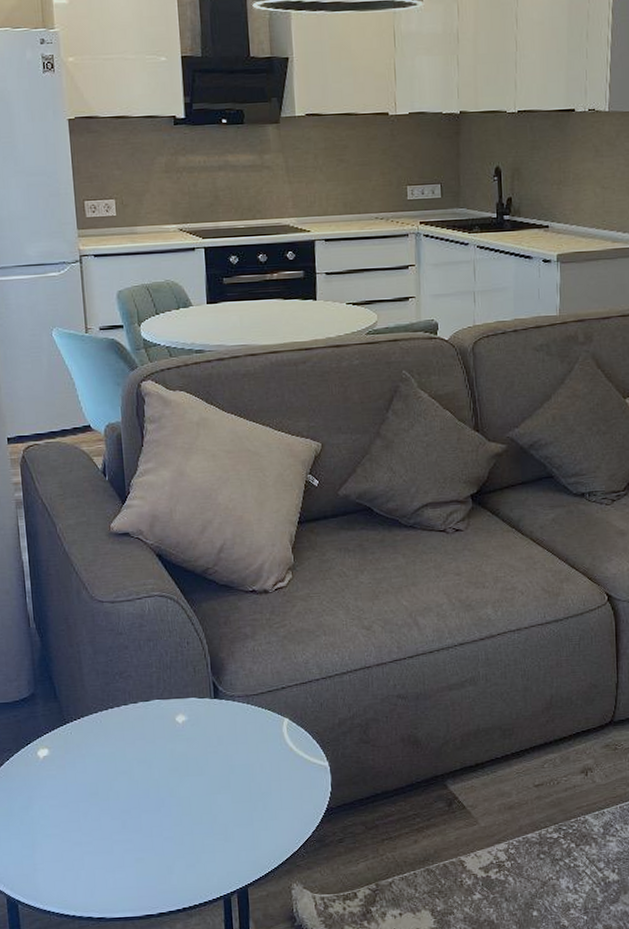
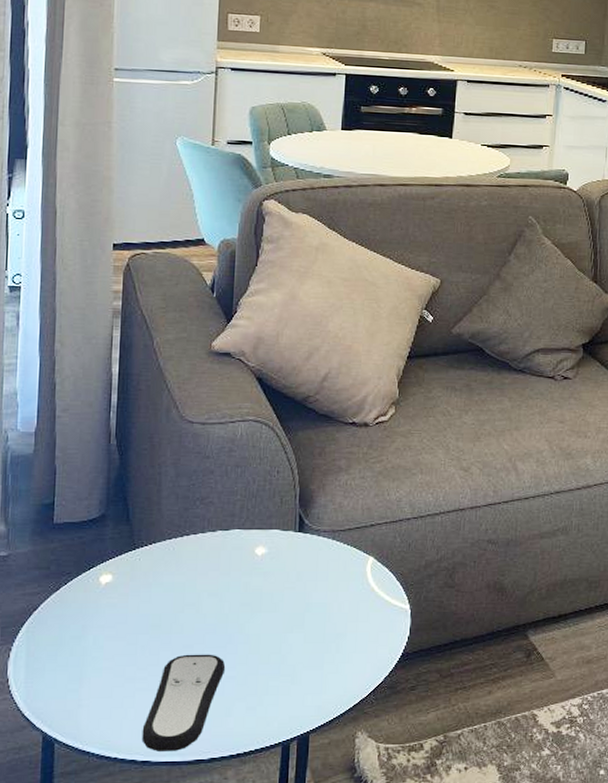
remote control: none [94,817,163,909] -> present [141,654,226,751]

